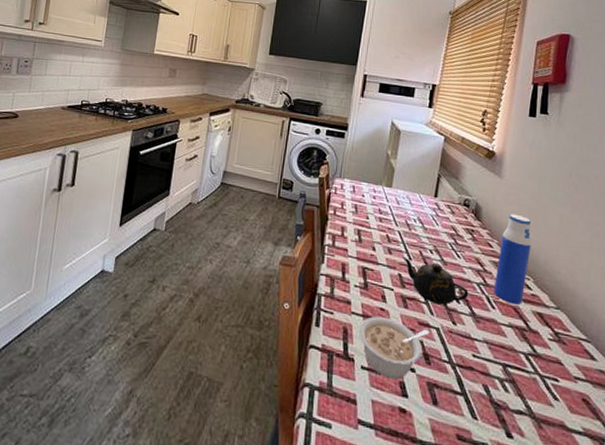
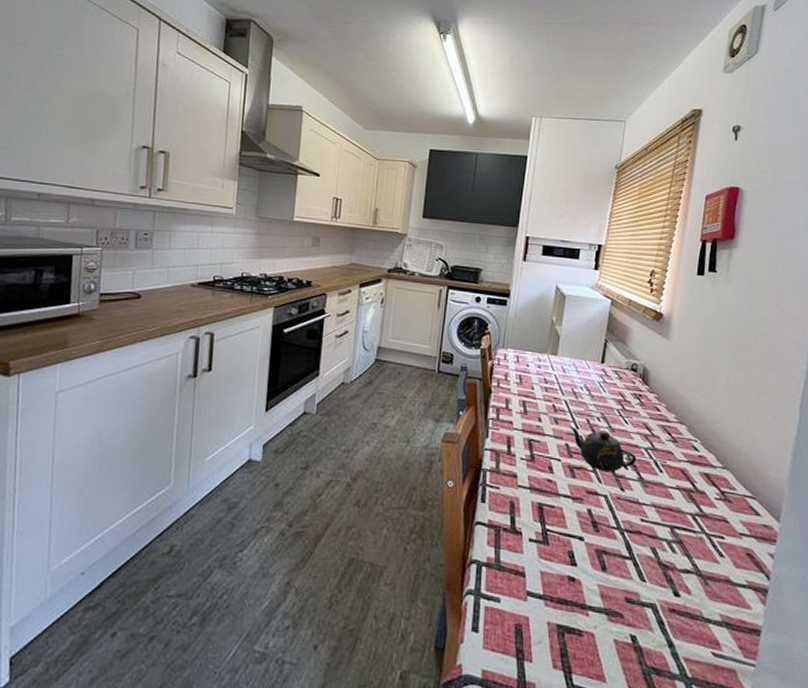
legume: present [359,316,430,380] -> none [526,487,598,549]
water bottle: present [494,213,532,305] -> none [661,376,700,467]

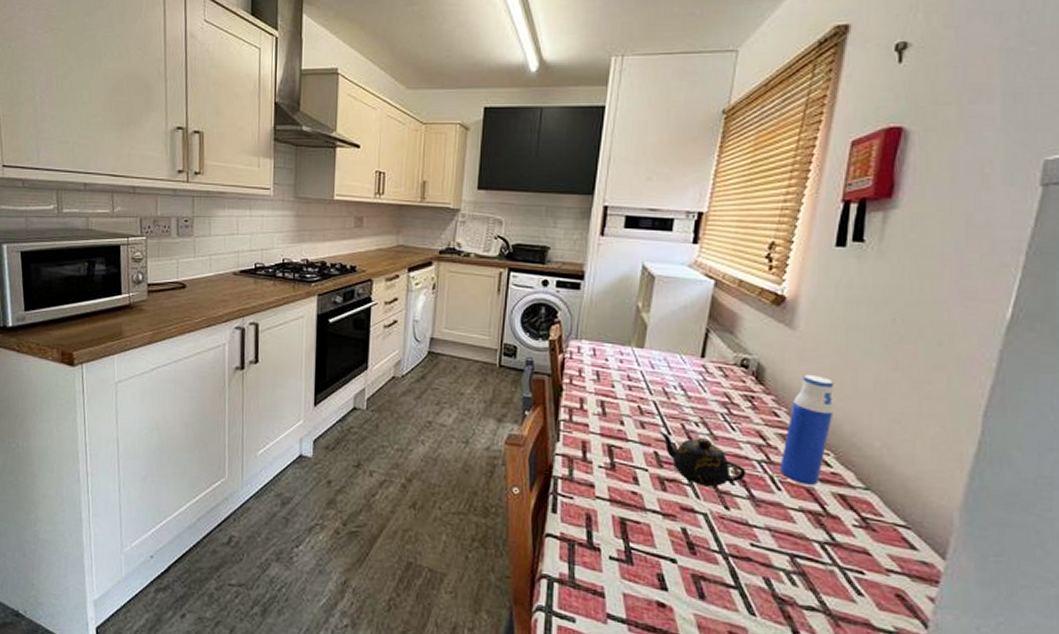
water bottle: none [661,376,700,467] -> present [780,374,835,485]

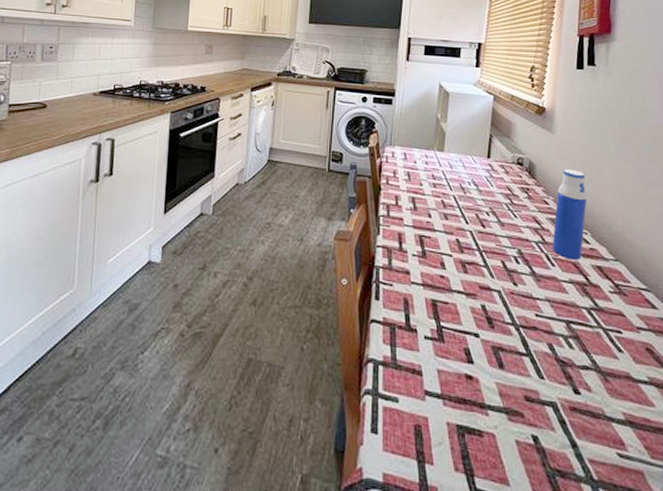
teapot: present [659,432,746,488] -> none [459,222,528,267]

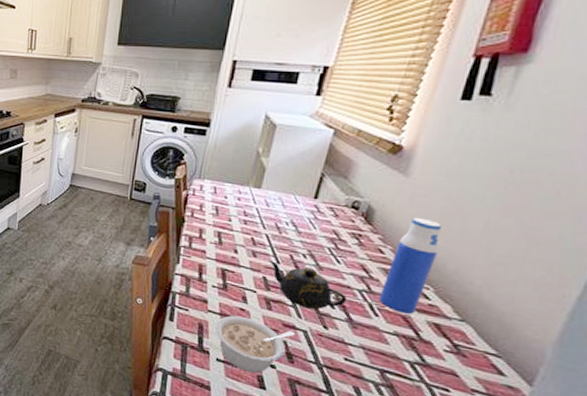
legume: none [420,283,492,347] -> present [215,315,296,374]
teapot: none [459,222,528,267] -> present [269,261,347,310]

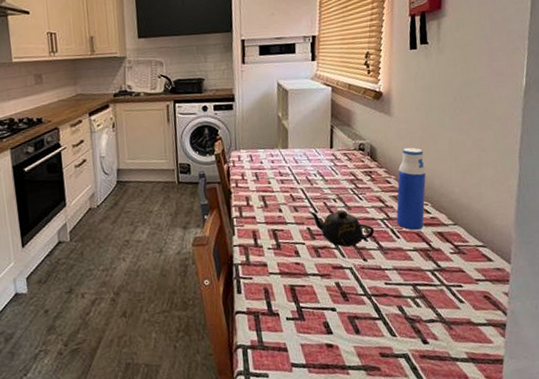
legume: present [215,315,296,374] -> none [278,269,344,323]

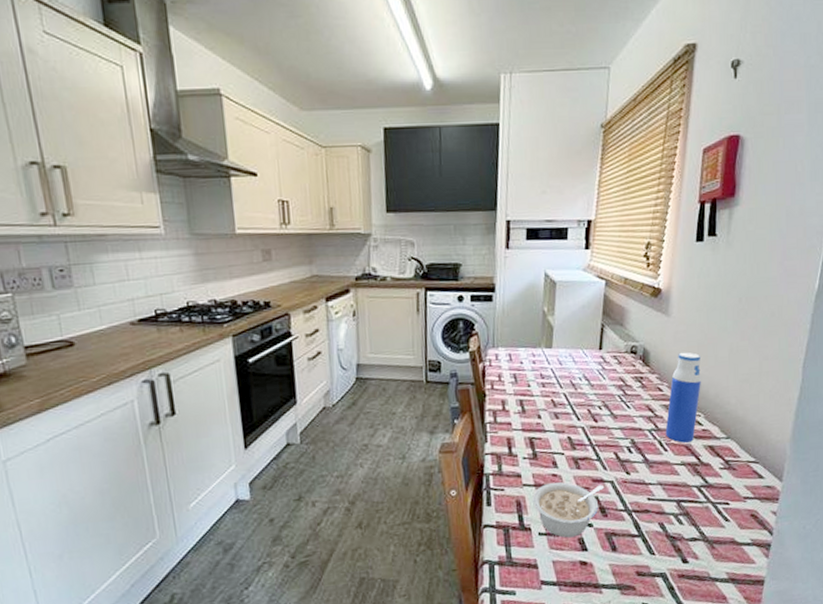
legume: none [278,269,344,323] -> present [532,482,605,538]
teapot: present [309,210,375,248] -> none [570,418,641,459]

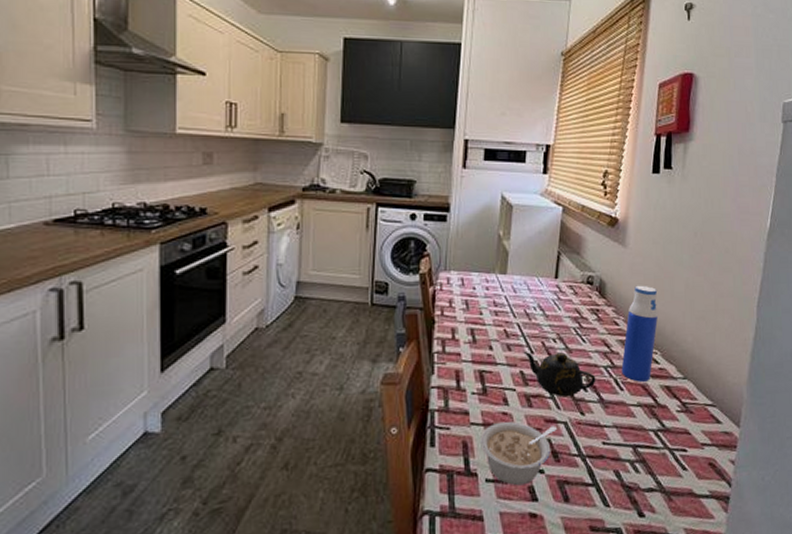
teapot: none [570,418,641,459] -> present [523,352,596,398]

